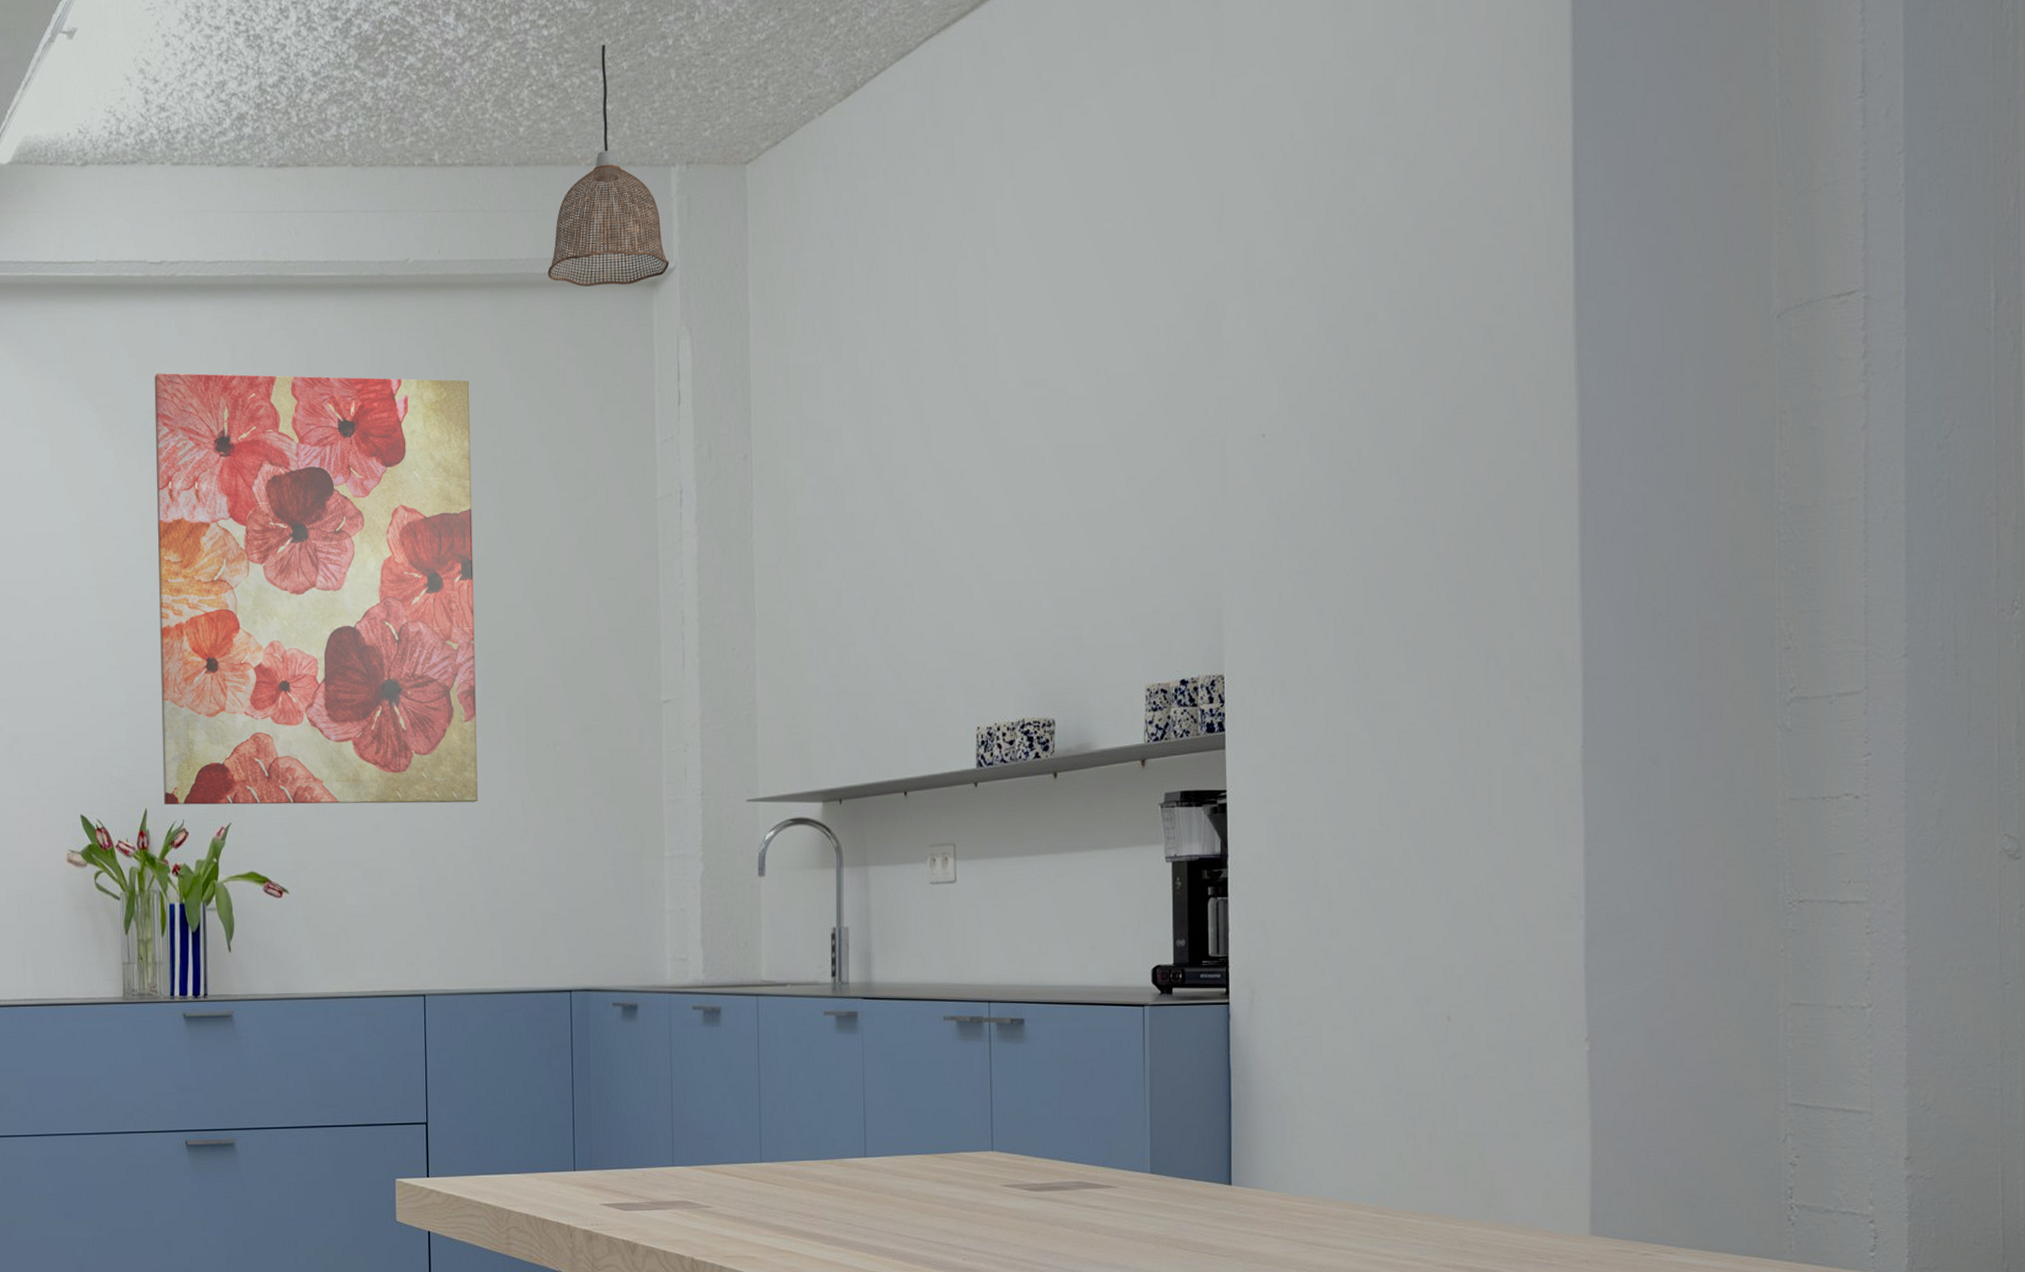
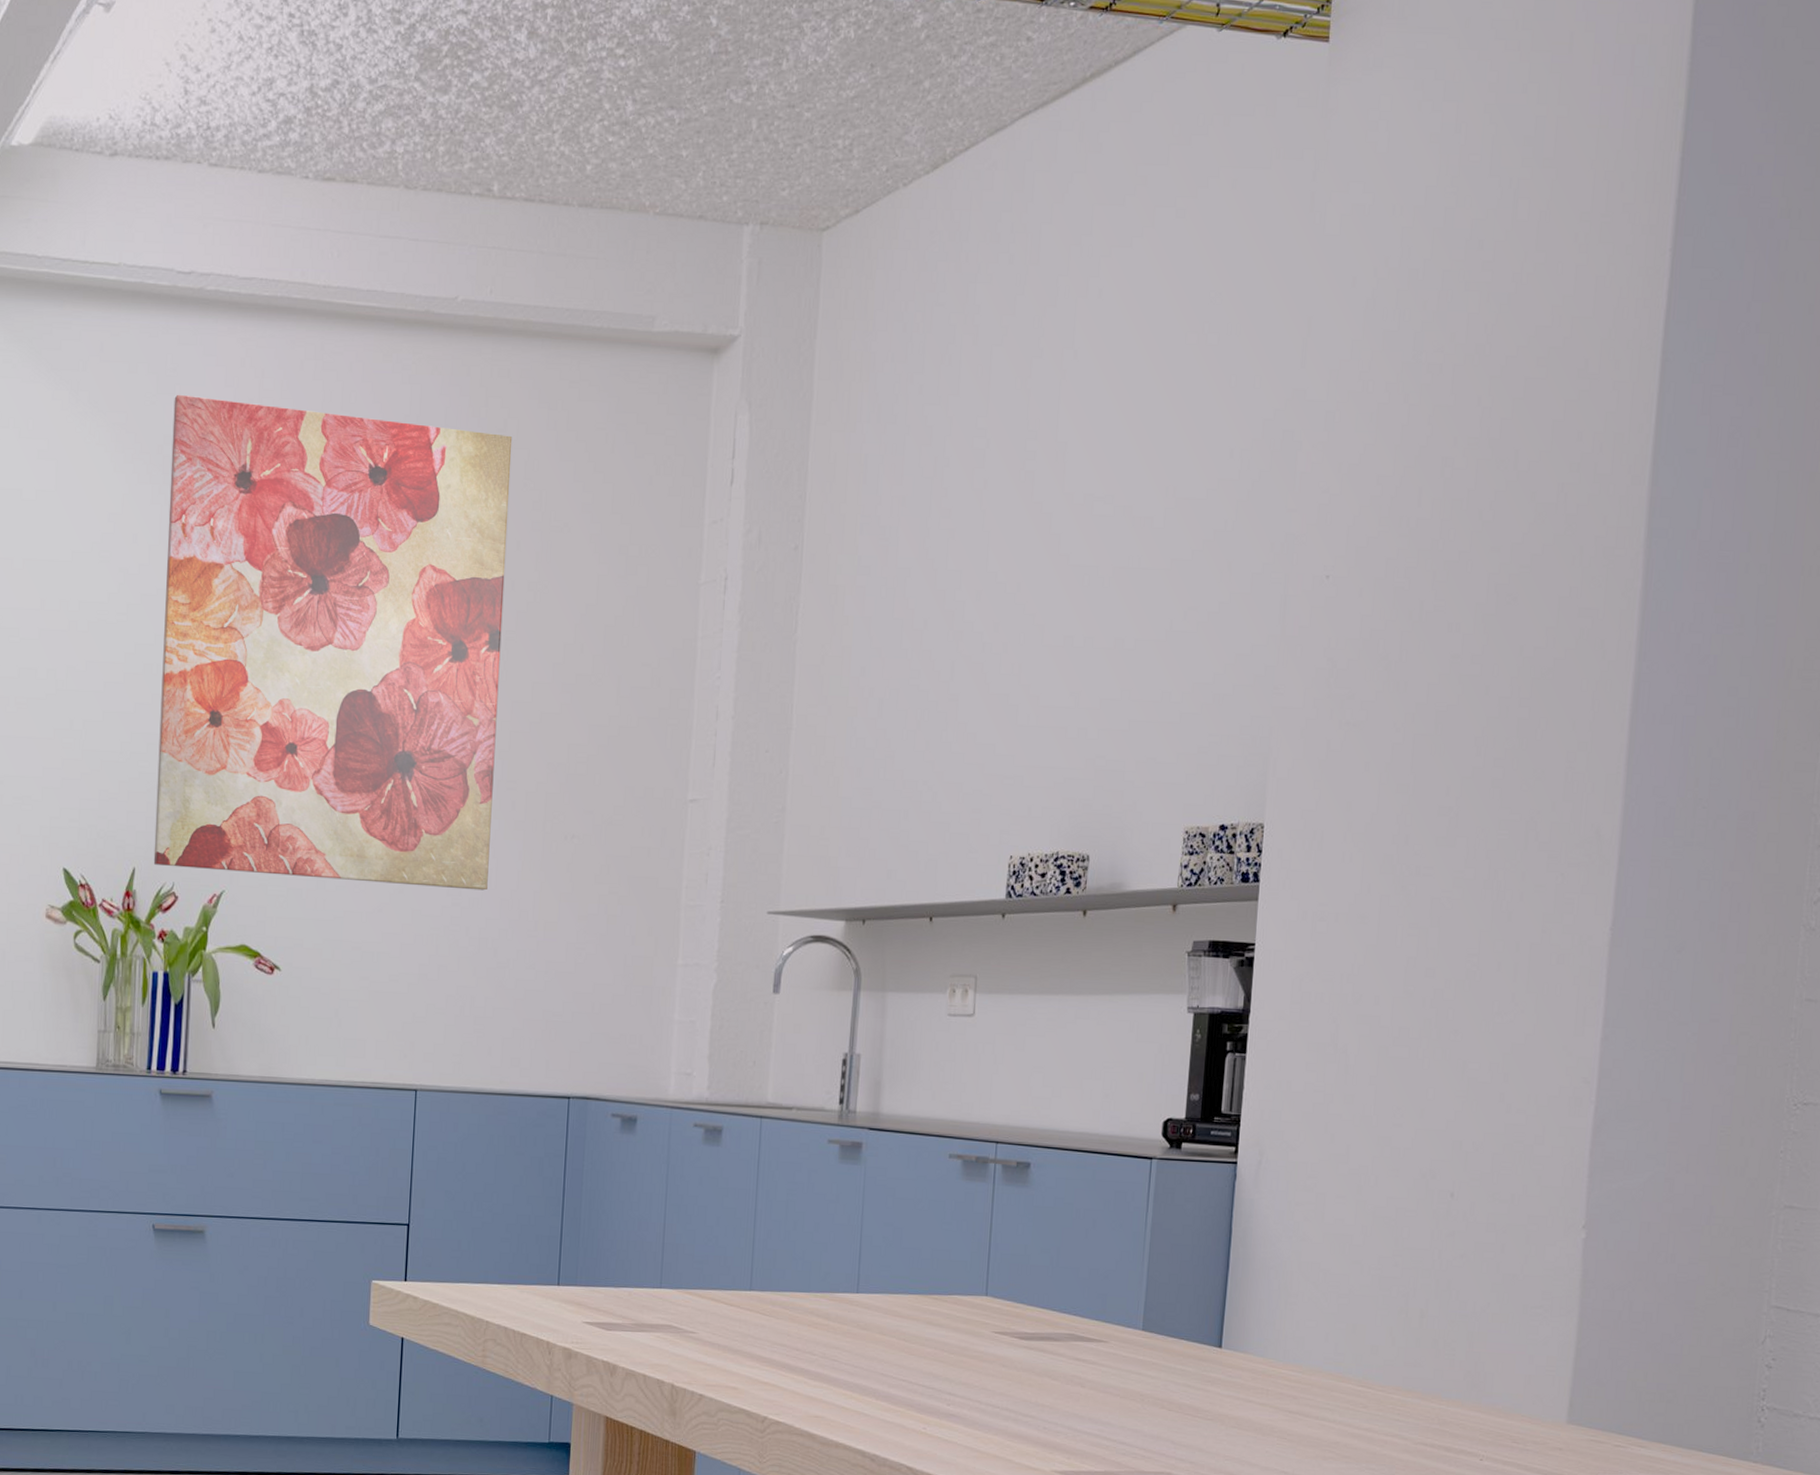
pendant lamp: present [548,45,670,287] -> none [604,84,734,350]

